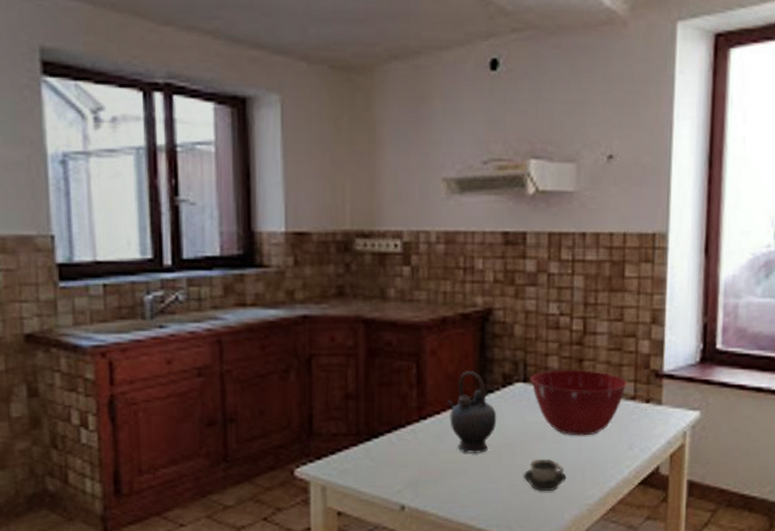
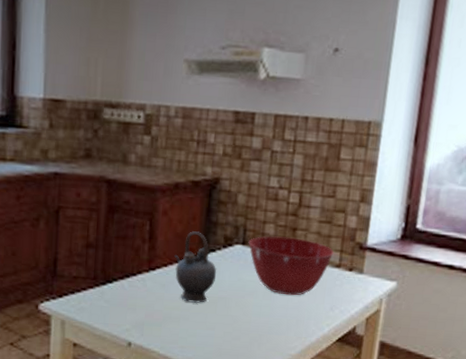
cup: present [523,459,567,492] -> none [235,312,274,341]

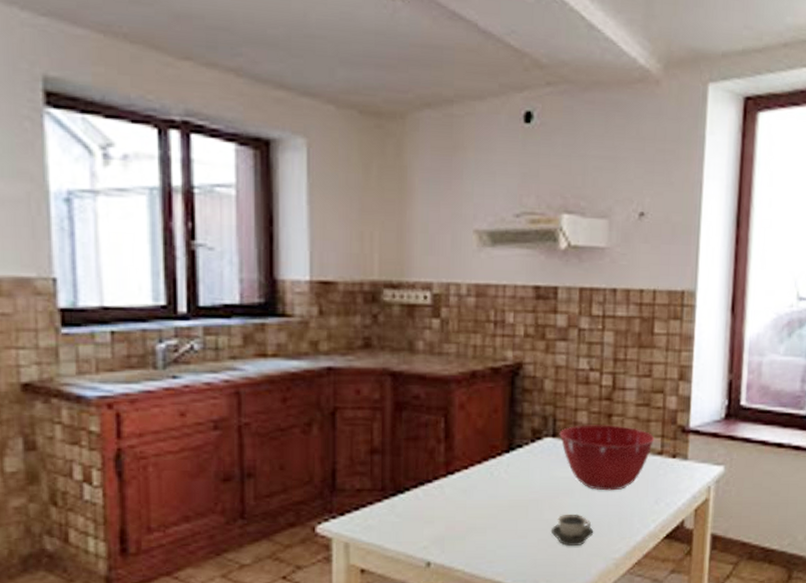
teapot: present [174,231,217,303] -> none [475,426,526,508]
cup: none [235,312,274,341] -> present [550,513,594,547]

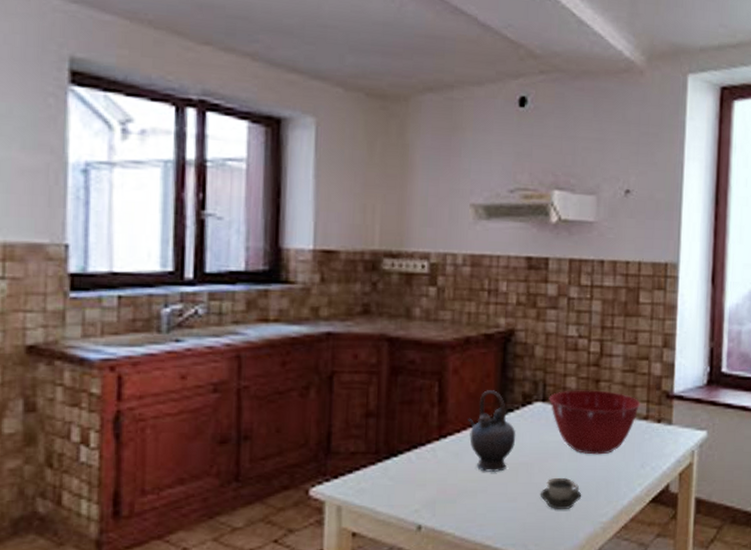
teapot: none [475,426,526,508] -> present [468,390,516,472]

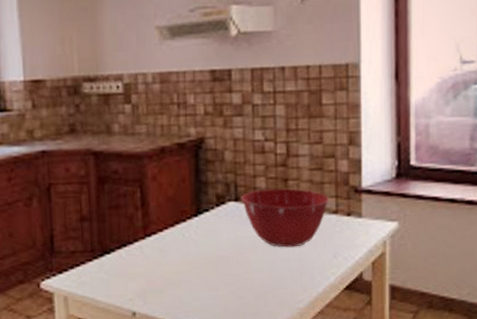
teapot: present [468,390,516,472] -> none [168,193,213,265]
cup: present [539,477,582,510] -> none [238,268,278,298]

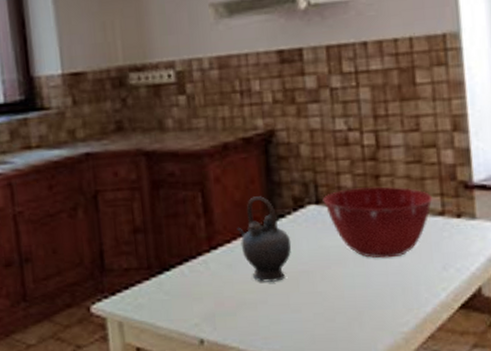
teapot: none [168,193,213,265] -> present [237,196,292,282]

